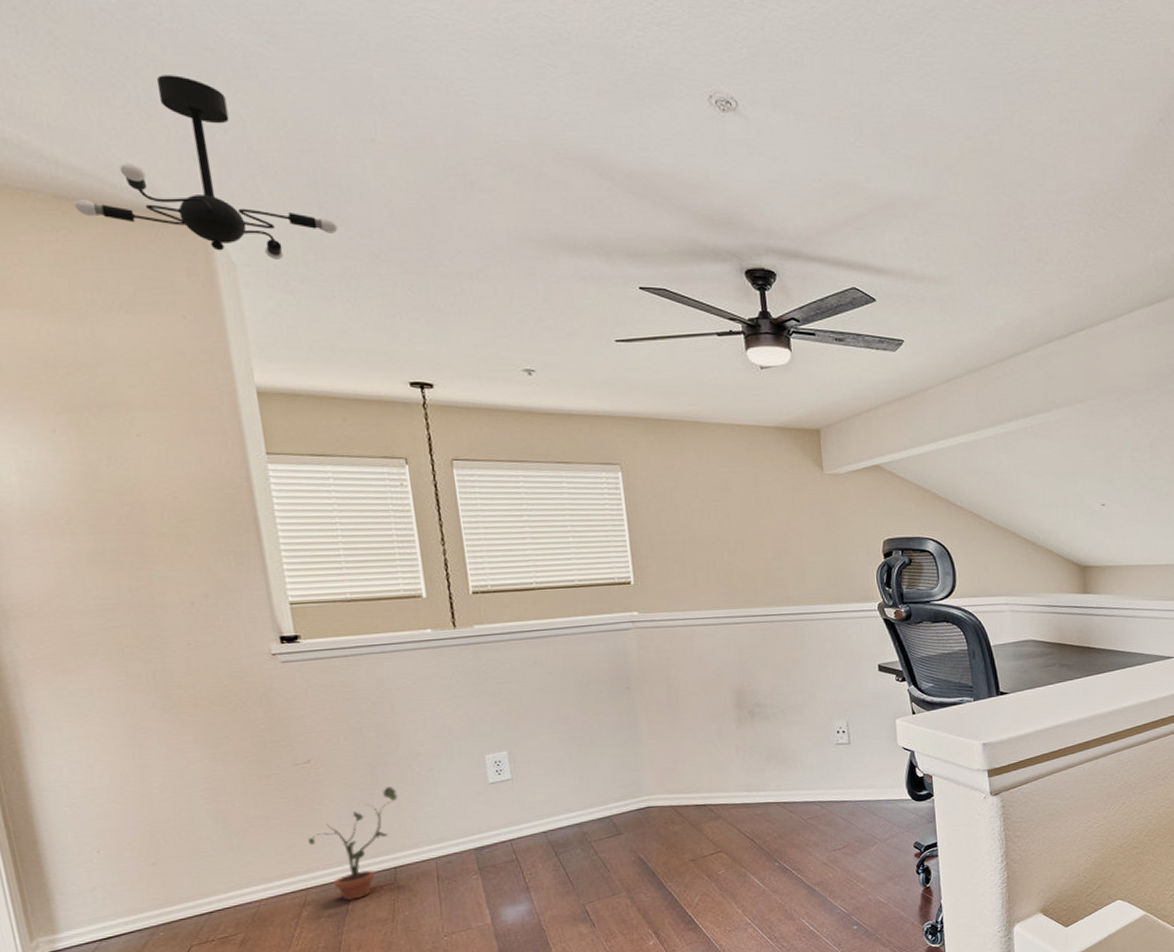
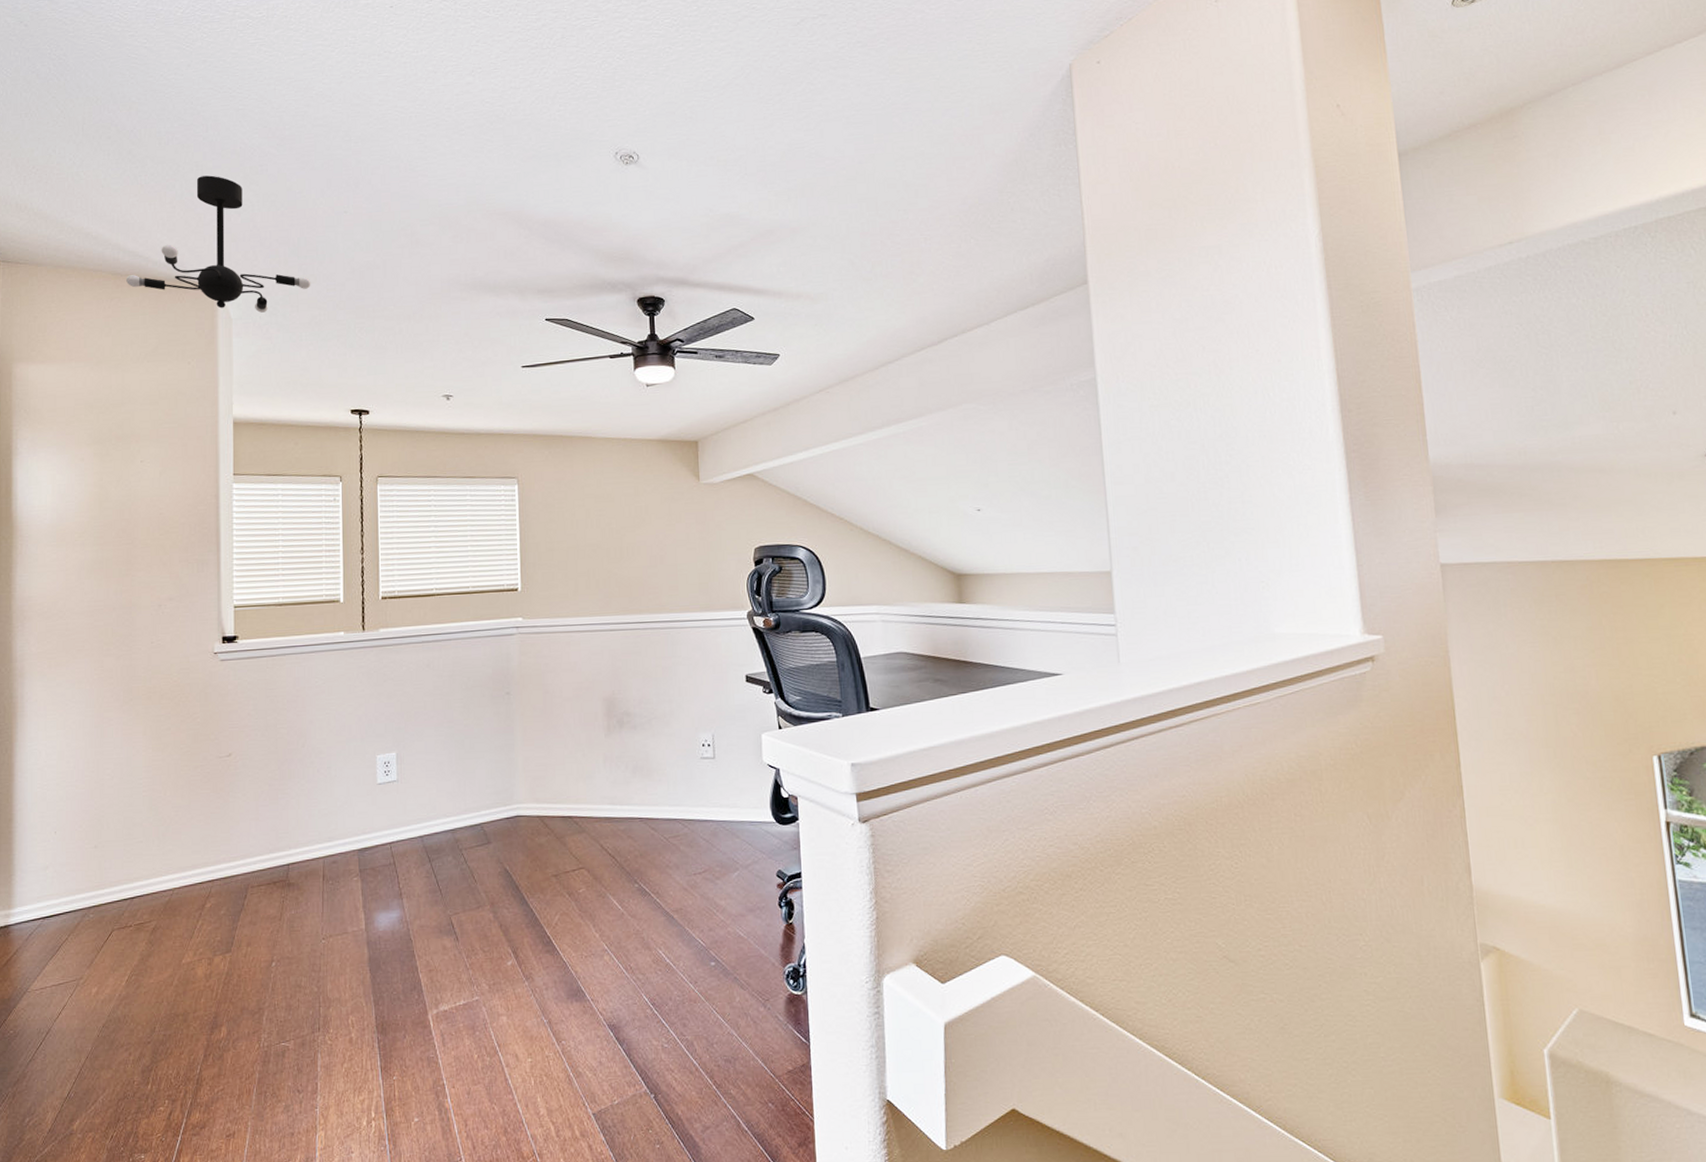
potted plant: present [307,786,398,901] -> none [219,783,299,895]

